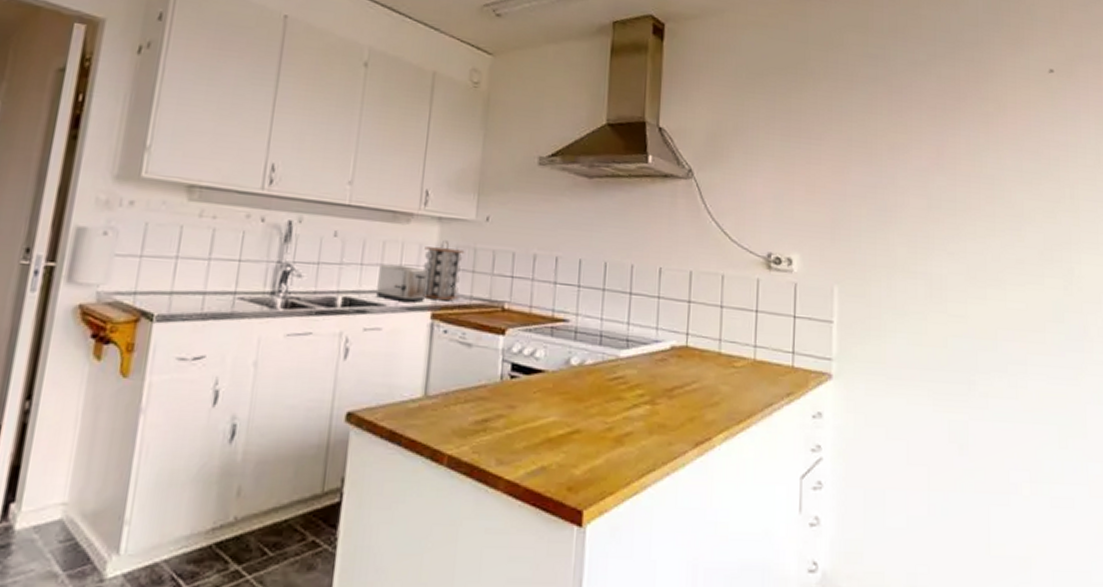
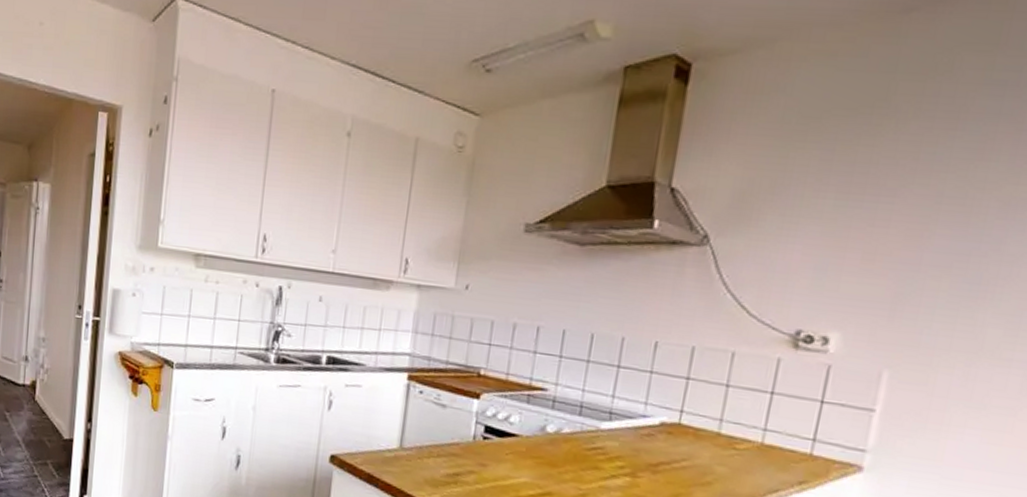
toaster: present [376,264,429,303] -> none [357,327,406,364]
spice rack: present [423,240,465,301] -> none [400,307,443,365]

